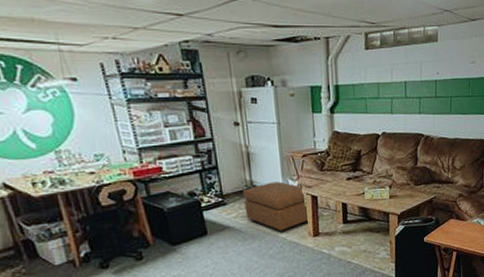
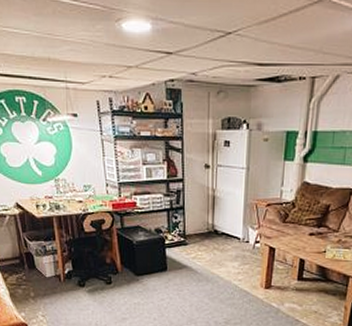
ottoman: present [243,181,310,233] -> none [203,228,264,280]

